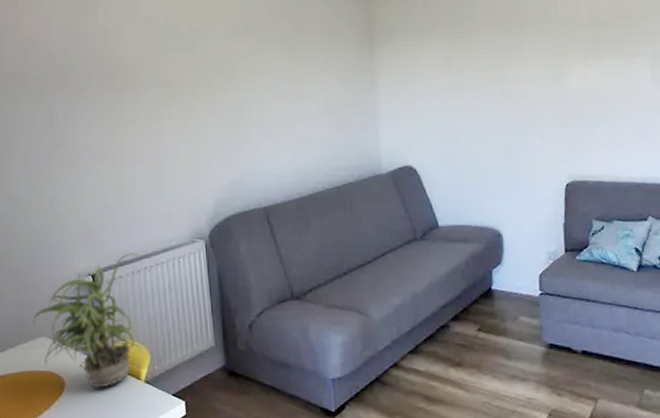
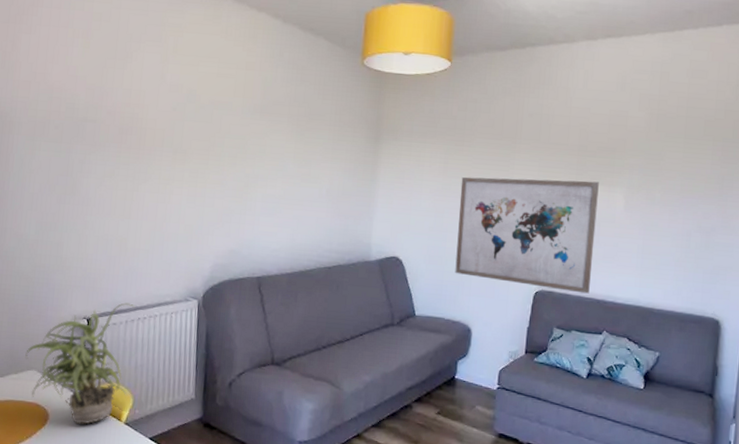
wall art: none [468,54,626,179] -> present [455,176,599,294]

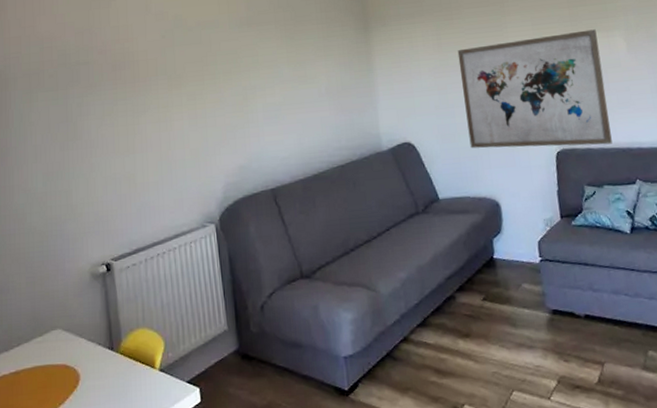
potted plant: present [25,302,135,425] -> none [48,240,157,380]

